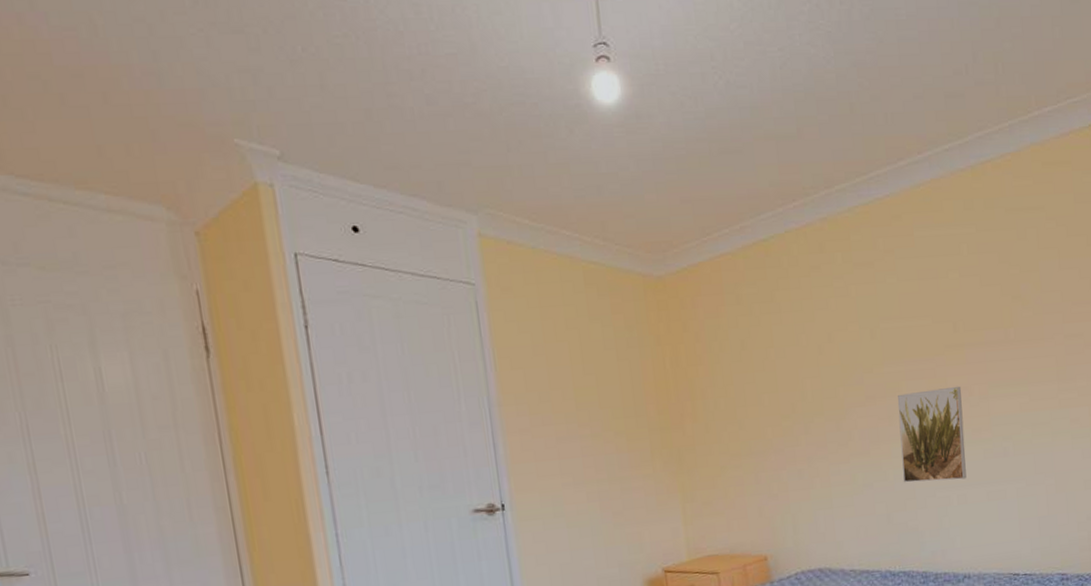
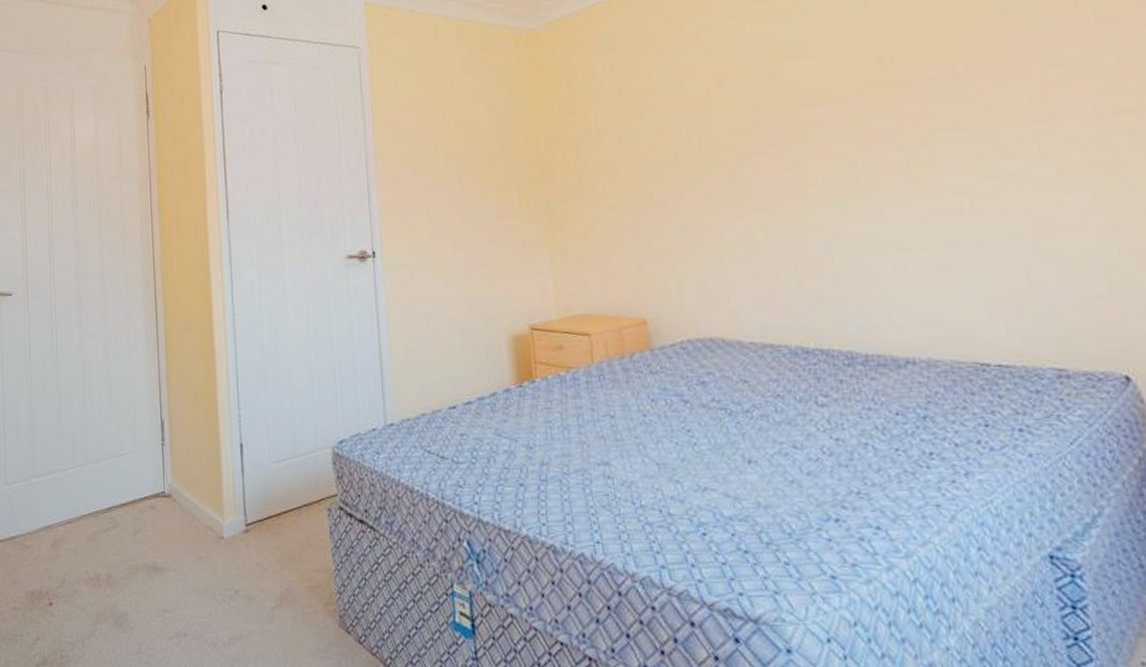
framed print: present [897,386,967,483] -> none [805,130,905,244]

